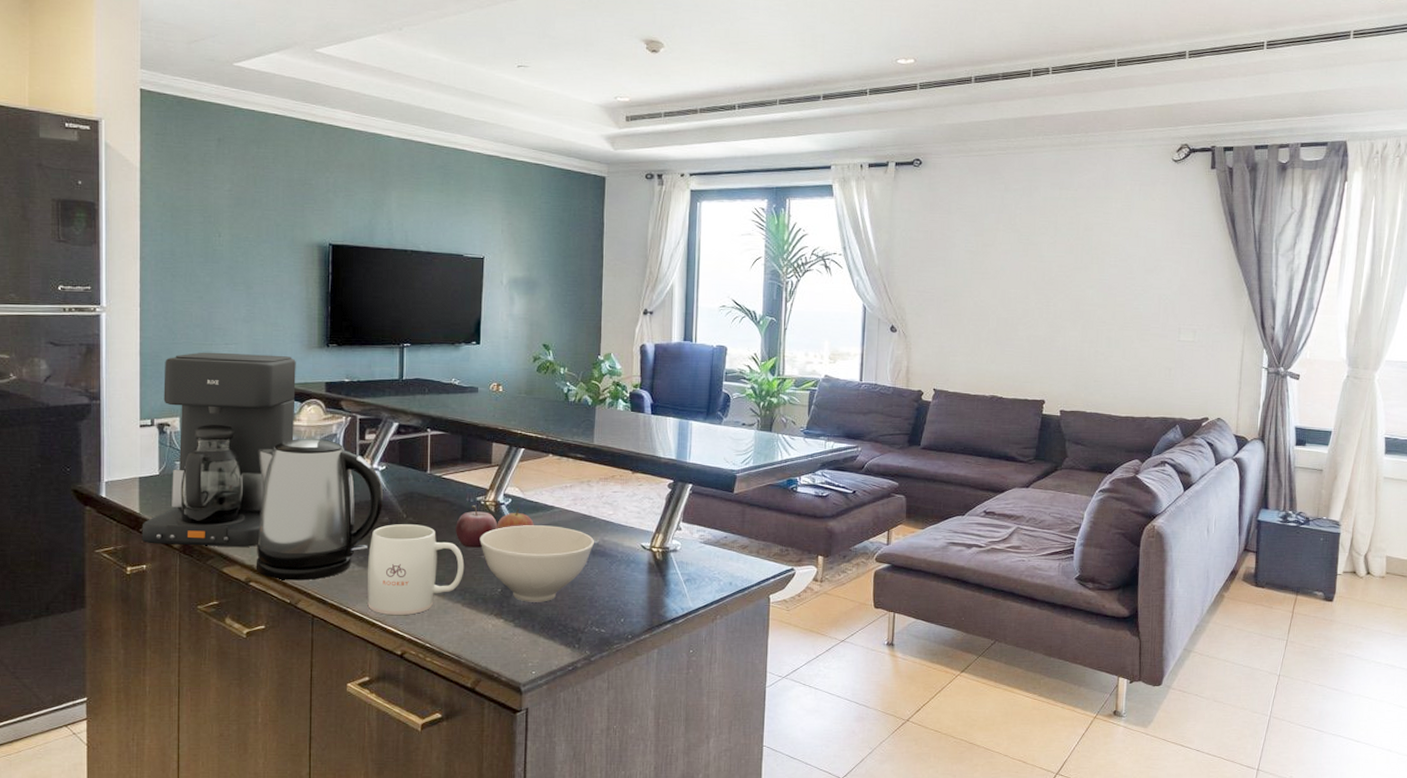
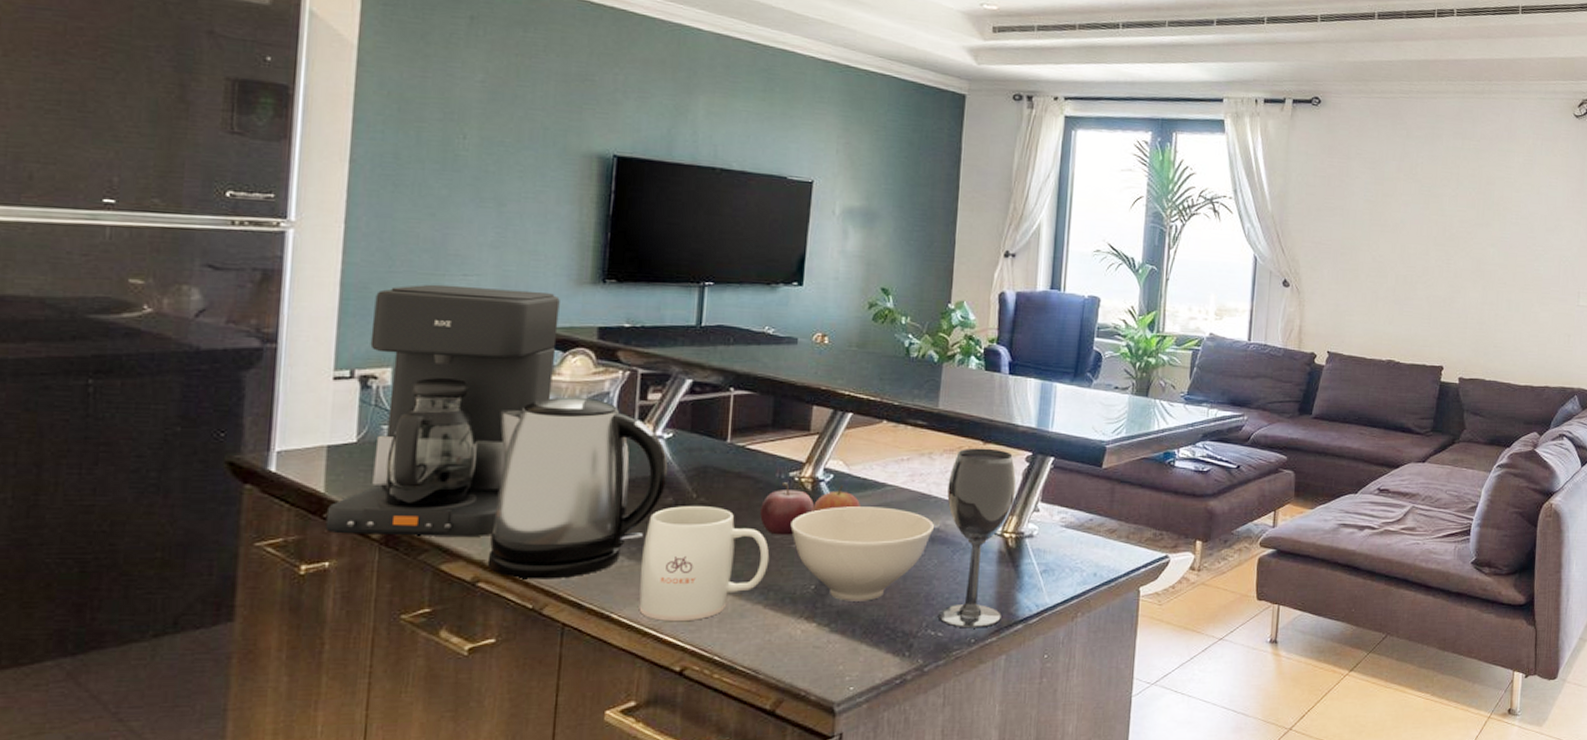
wine glass: none [600,476,661,627] -> present [937,448,1017,628]

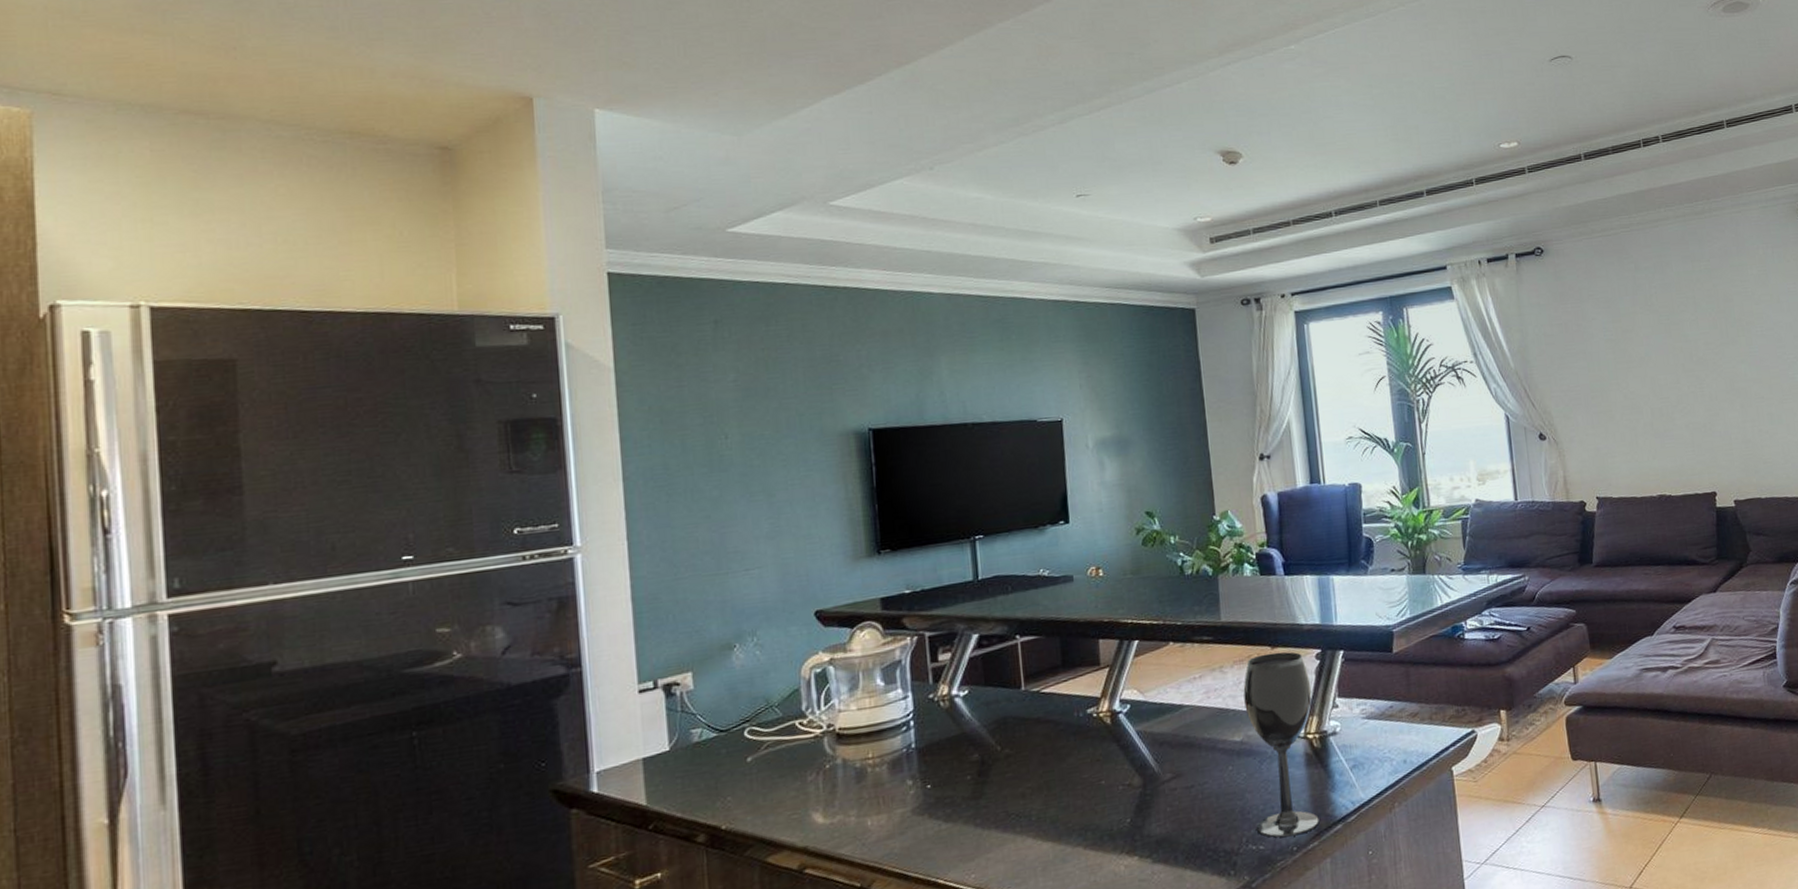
coffee maker: present [325,284,560,538] -> none [651,573,846,844]
kettle: present [487,396,668,579] -> none [800,668,970,860]
mug: present [639,506,770,622] -> none [957,755,1082,879]
fruit: present [760,482,815,535] -> none [1065,720,1117,775]
bowl: present [790,506,934,601] -> none [1096,728,1237,830]
fruit: present [811,485,862,512] -> none [1114,713,1163,745]

